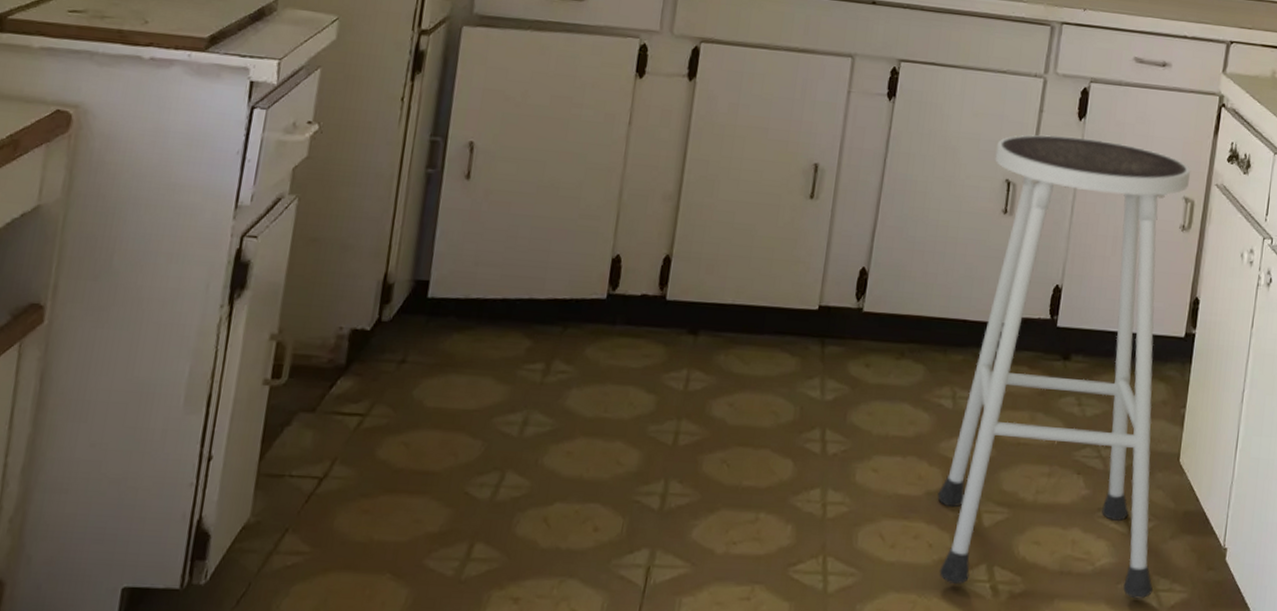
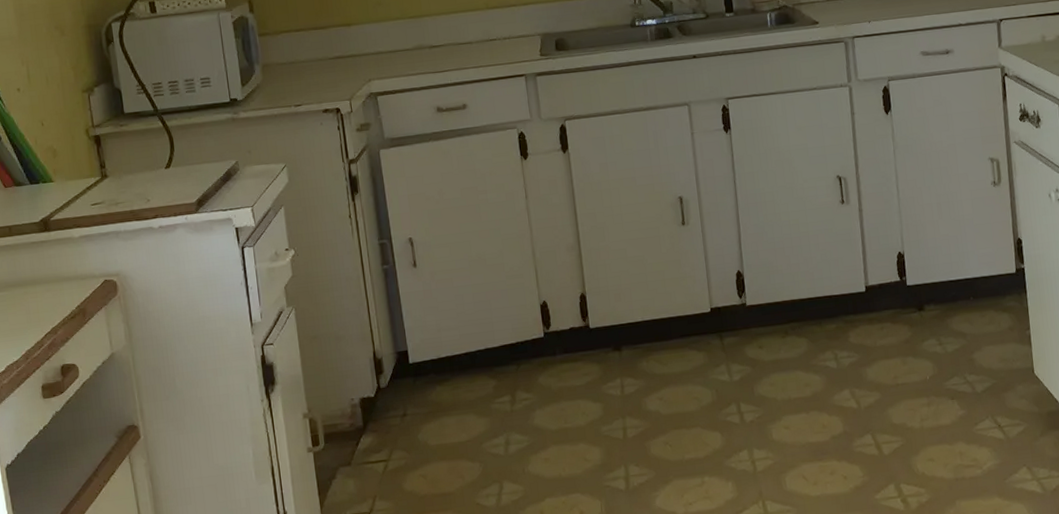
stool: present [937,134,1191,599] -> none [822,125,1035,504]

